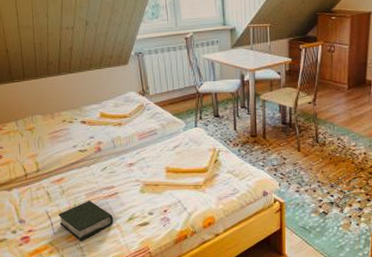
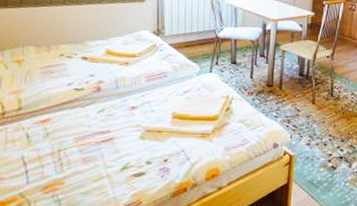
book: present [59,200,114,241] -> none [36,145,105,192]

